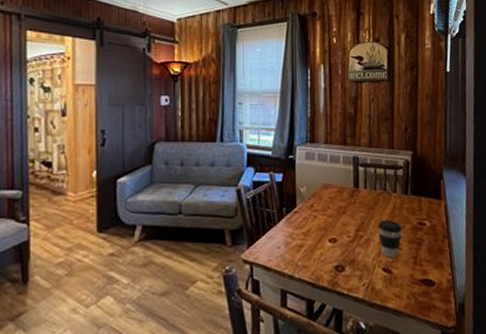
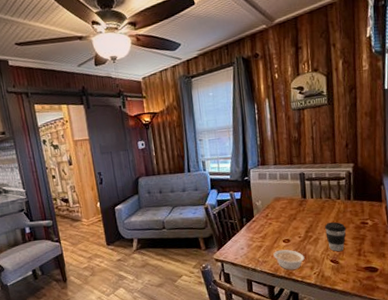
legume: none [316,252,353,280] -> present [273,249,305,270]

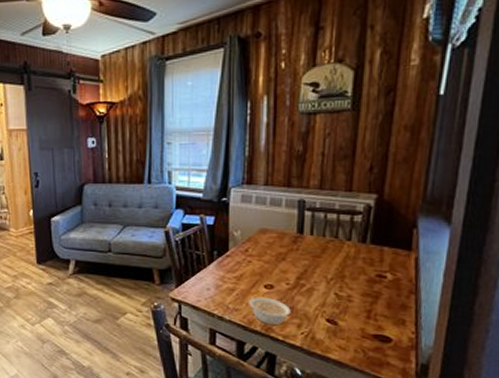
coffee cup: present [324,221,346,251] -> none [323,269,355,309]

